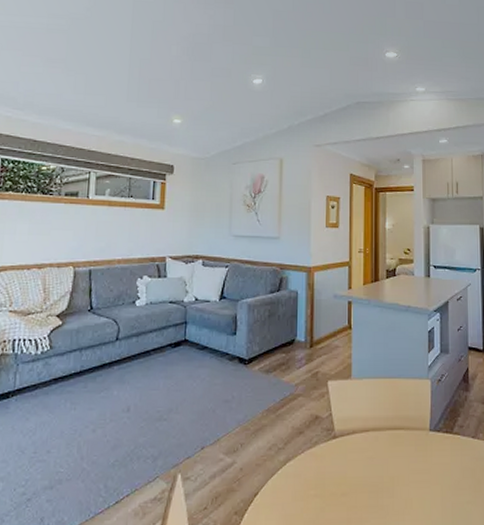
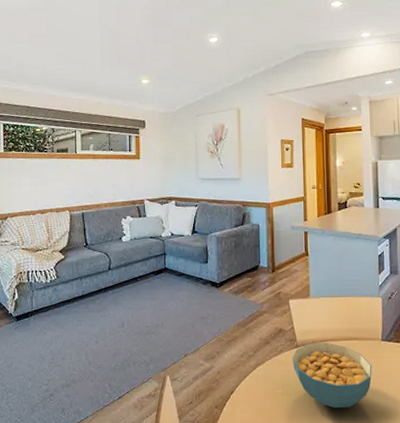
cereal bowl: none [328,432,419,512] -> present [292,342,372,408]

